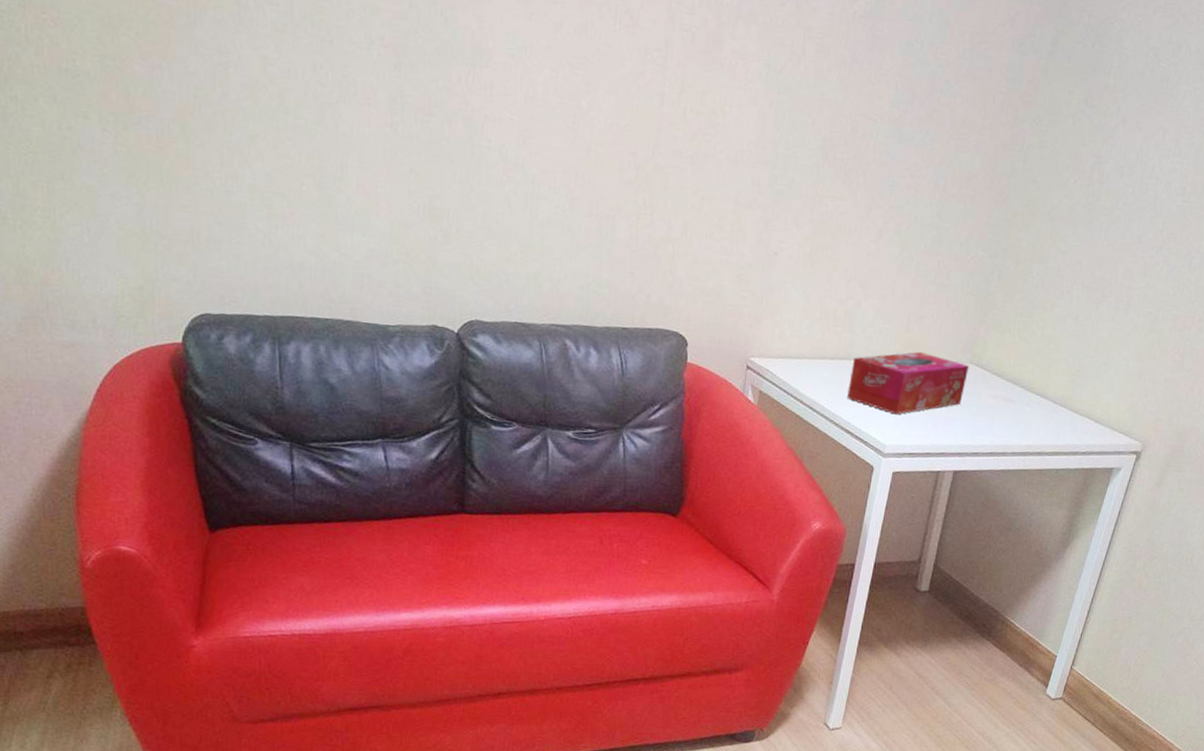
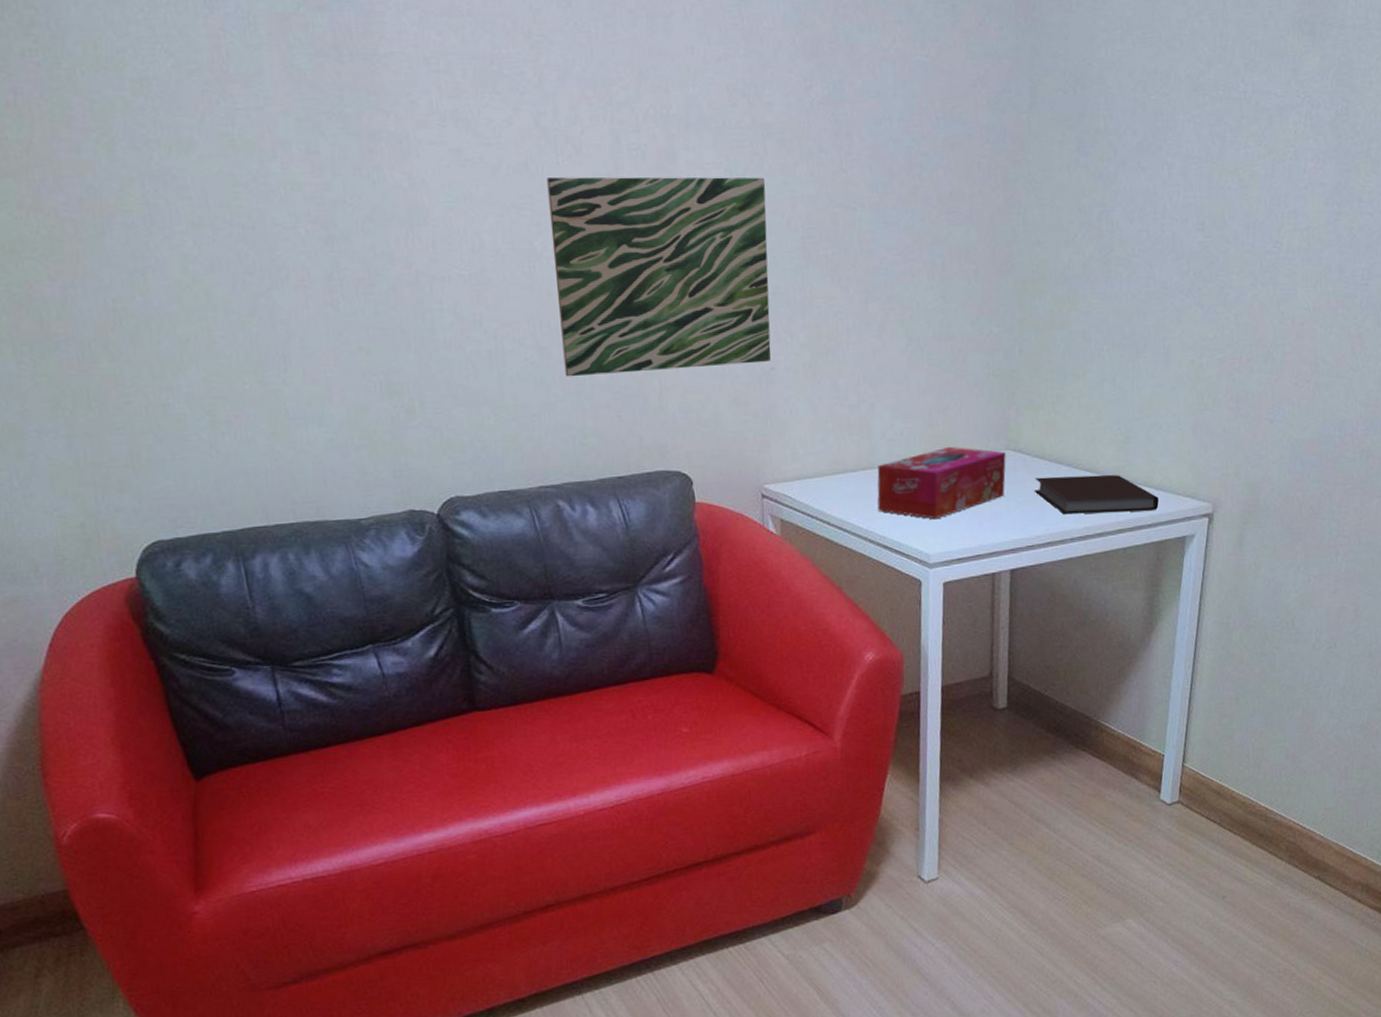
wall art: none [590,43,800,247] -> present [547,177,771,377]
notebook: none [987,393,1096,440] -> present [1034,474,1159,515]

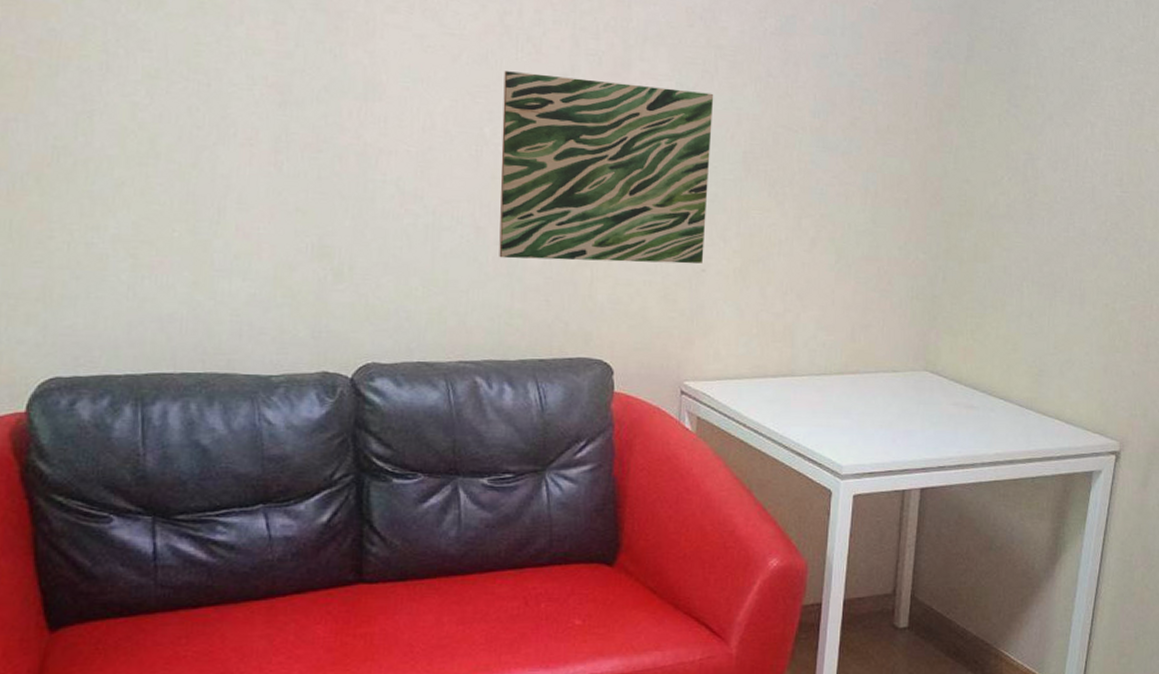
tissue box: present [877,446,1006,520] -> none [795,362,923,432]
notebook: present [1034,474,1159,515] -> none [948,400,1068,443]

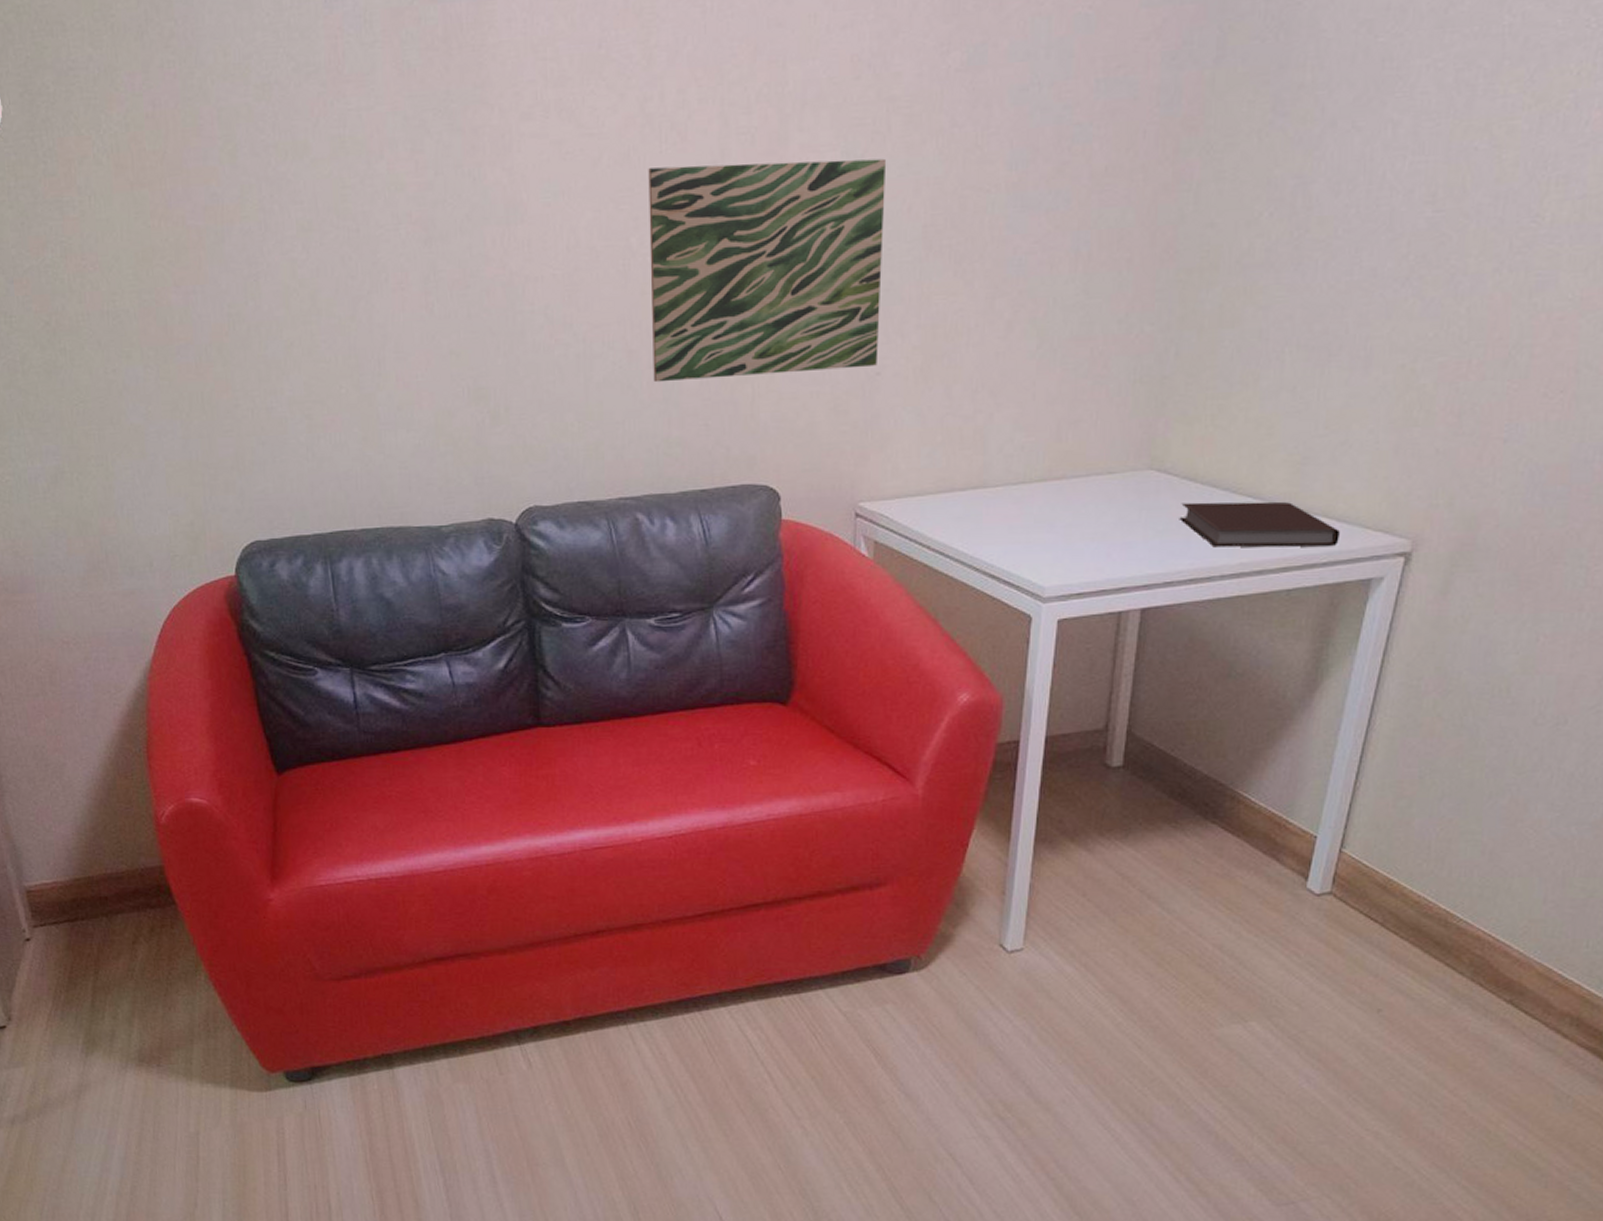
notebook: none [948,400,1068,443] -> present [1179,501,1340,548]

